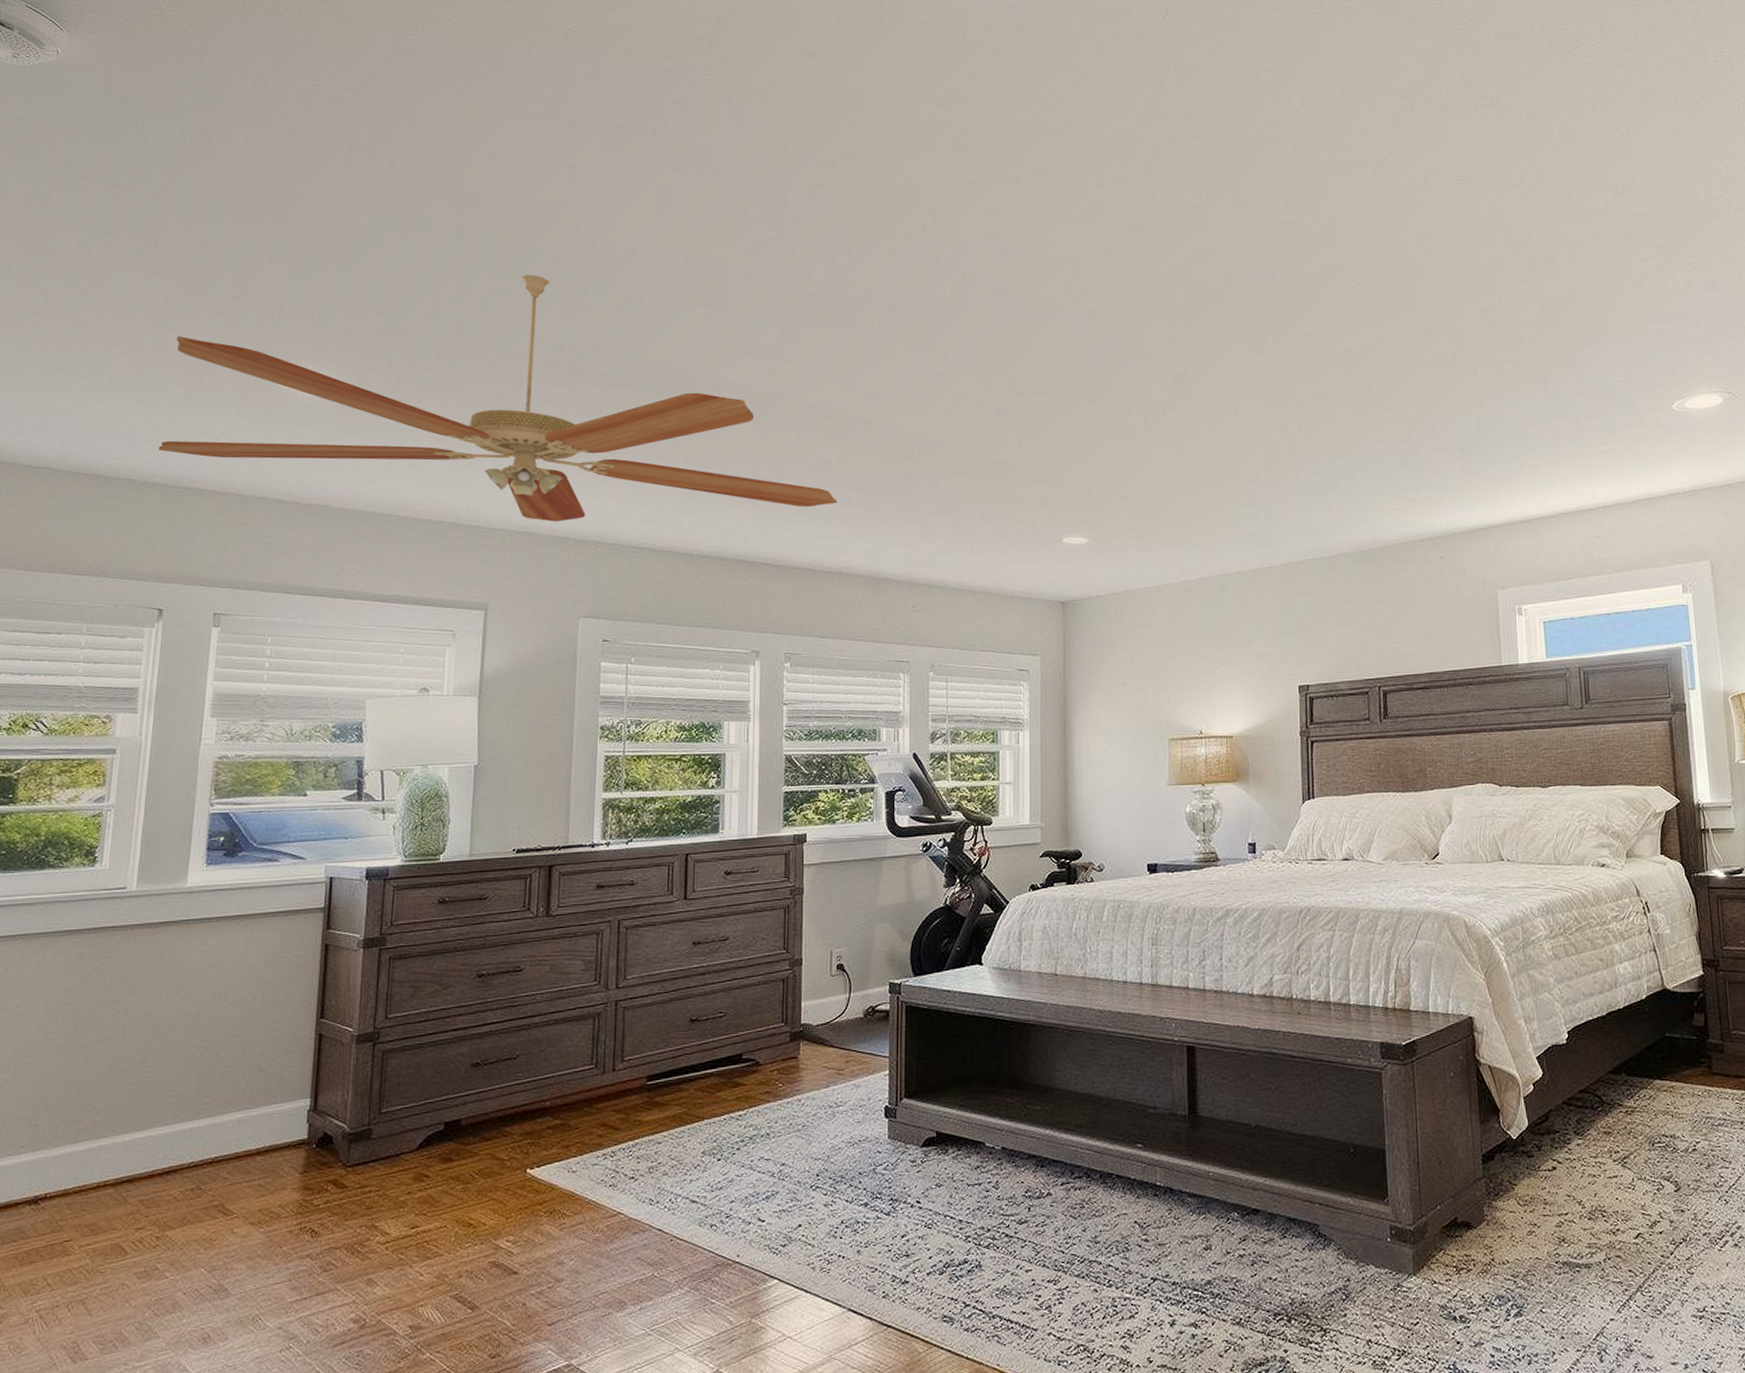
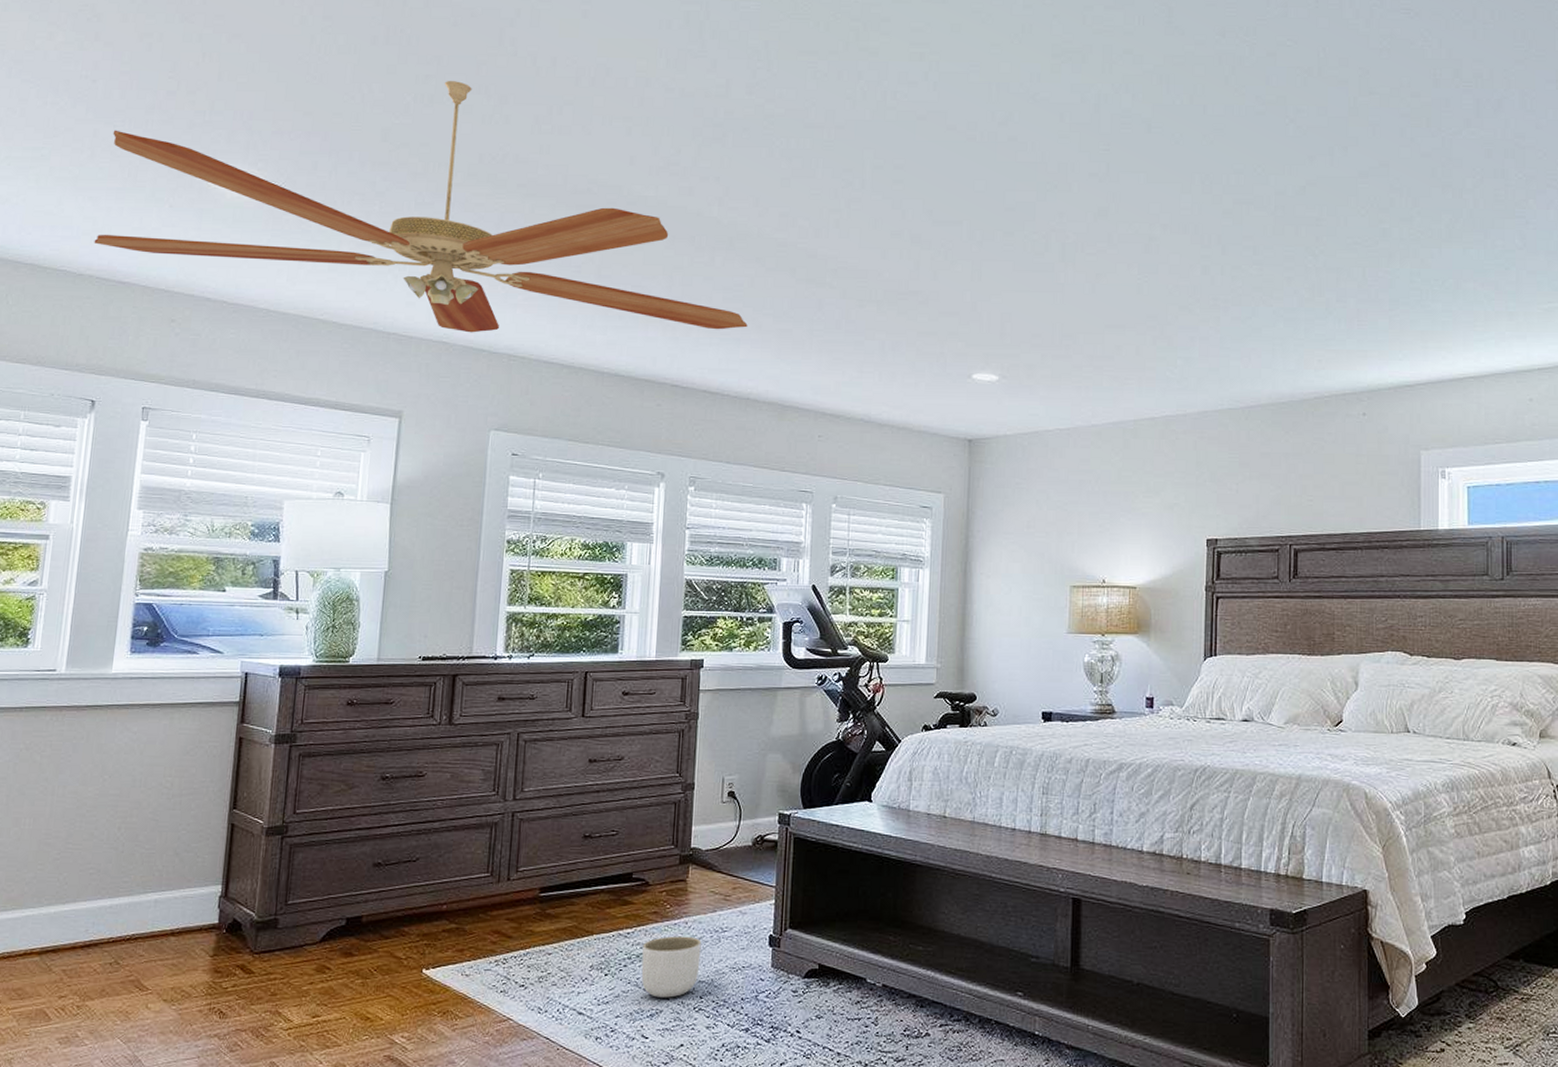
planter: none [755,1114,816,1179] -> present [641,936,702,998]

